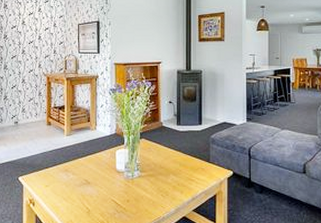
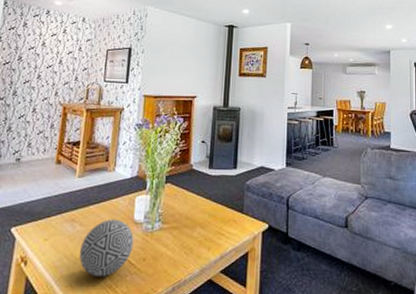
decorative ball: none [74,169,118,214] -> present [79,219,134,276]

